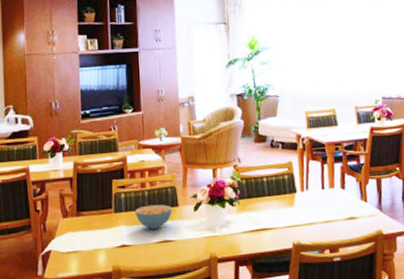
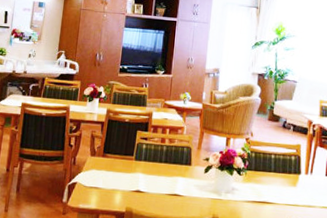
cereal bowl: present [134,204,172,229] -> none [152,159,185,182]

